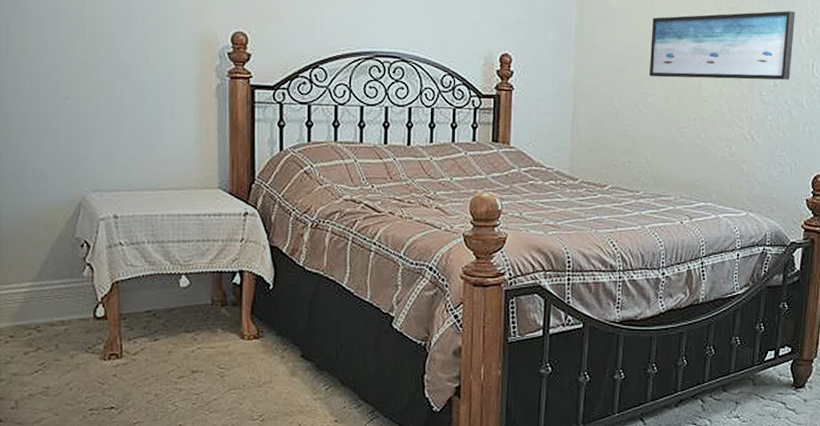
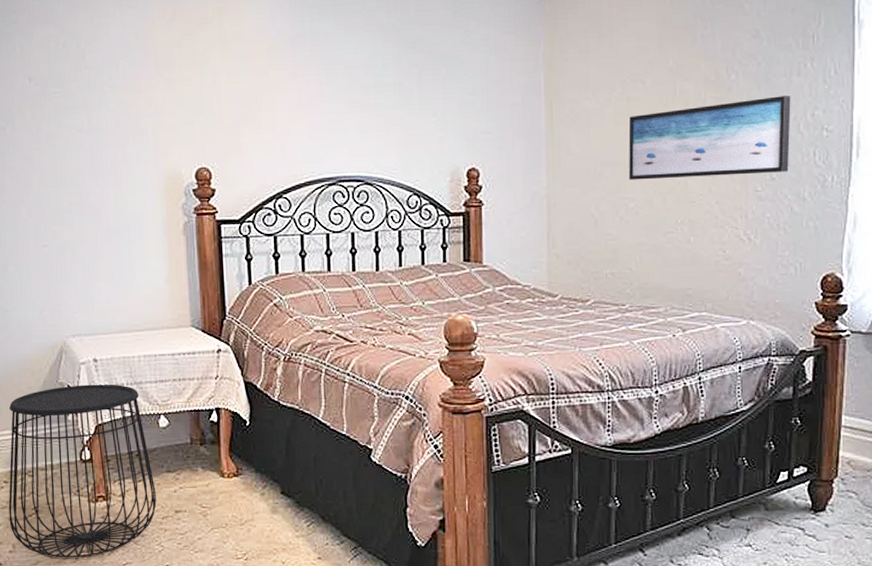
side table: none [13,240,172,416] -> present [8,384,157,558]

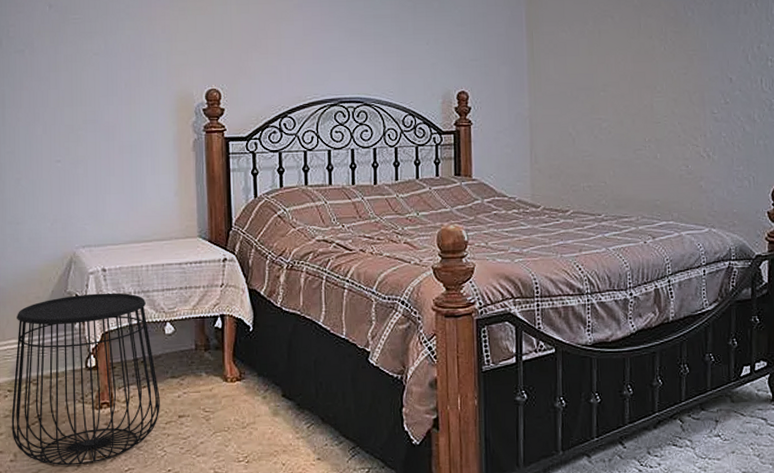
wall art: present [629,96,791,180] -> none [600,31,740,103]

